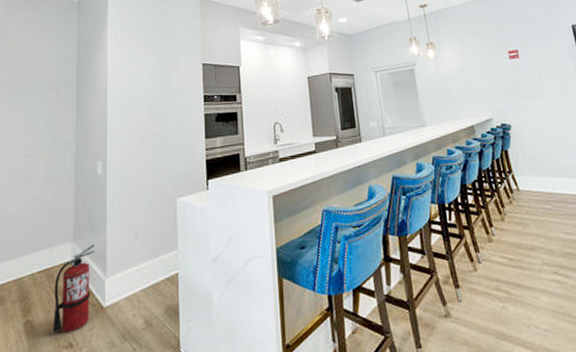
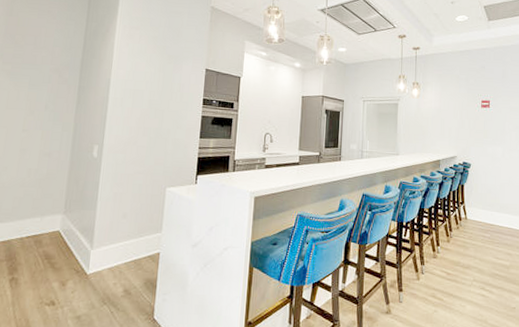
fire extinguisher: present [52,244,96,333] -> none [36,219,84,293]

